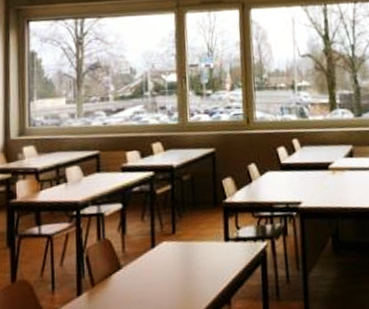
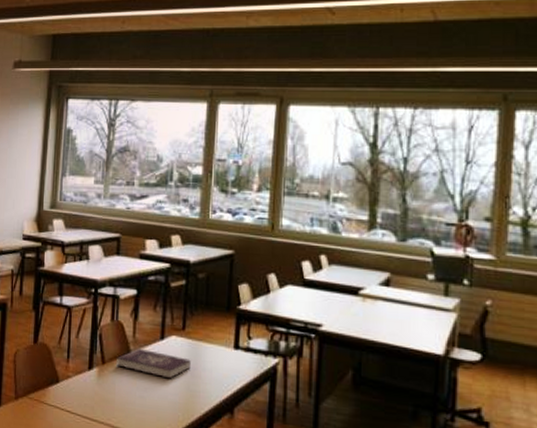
book: none [107,261,185,286] -> present [117,349,191,379]

